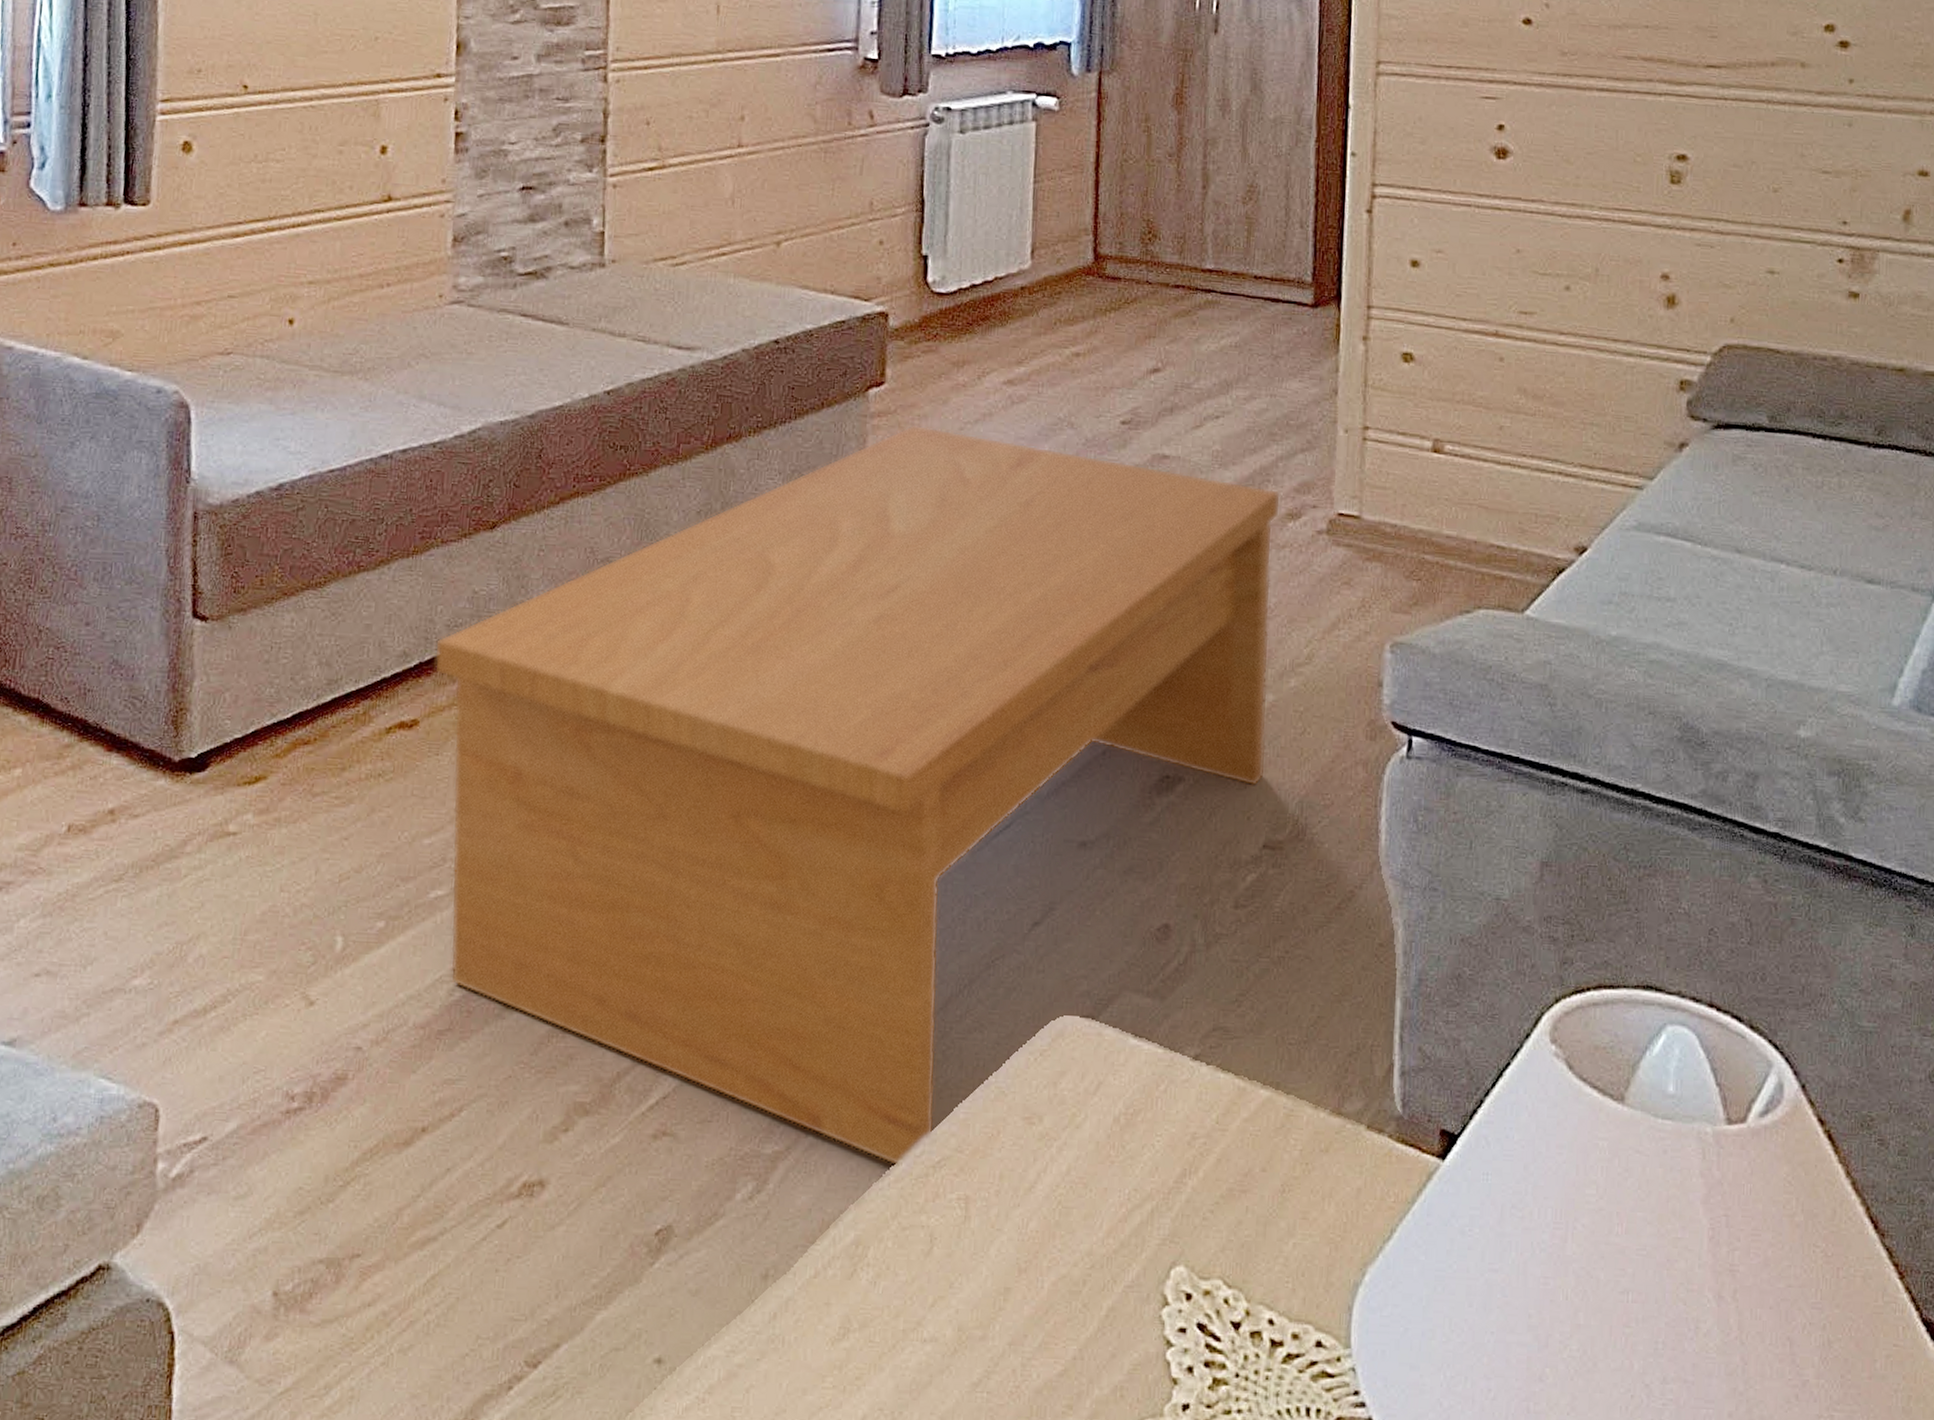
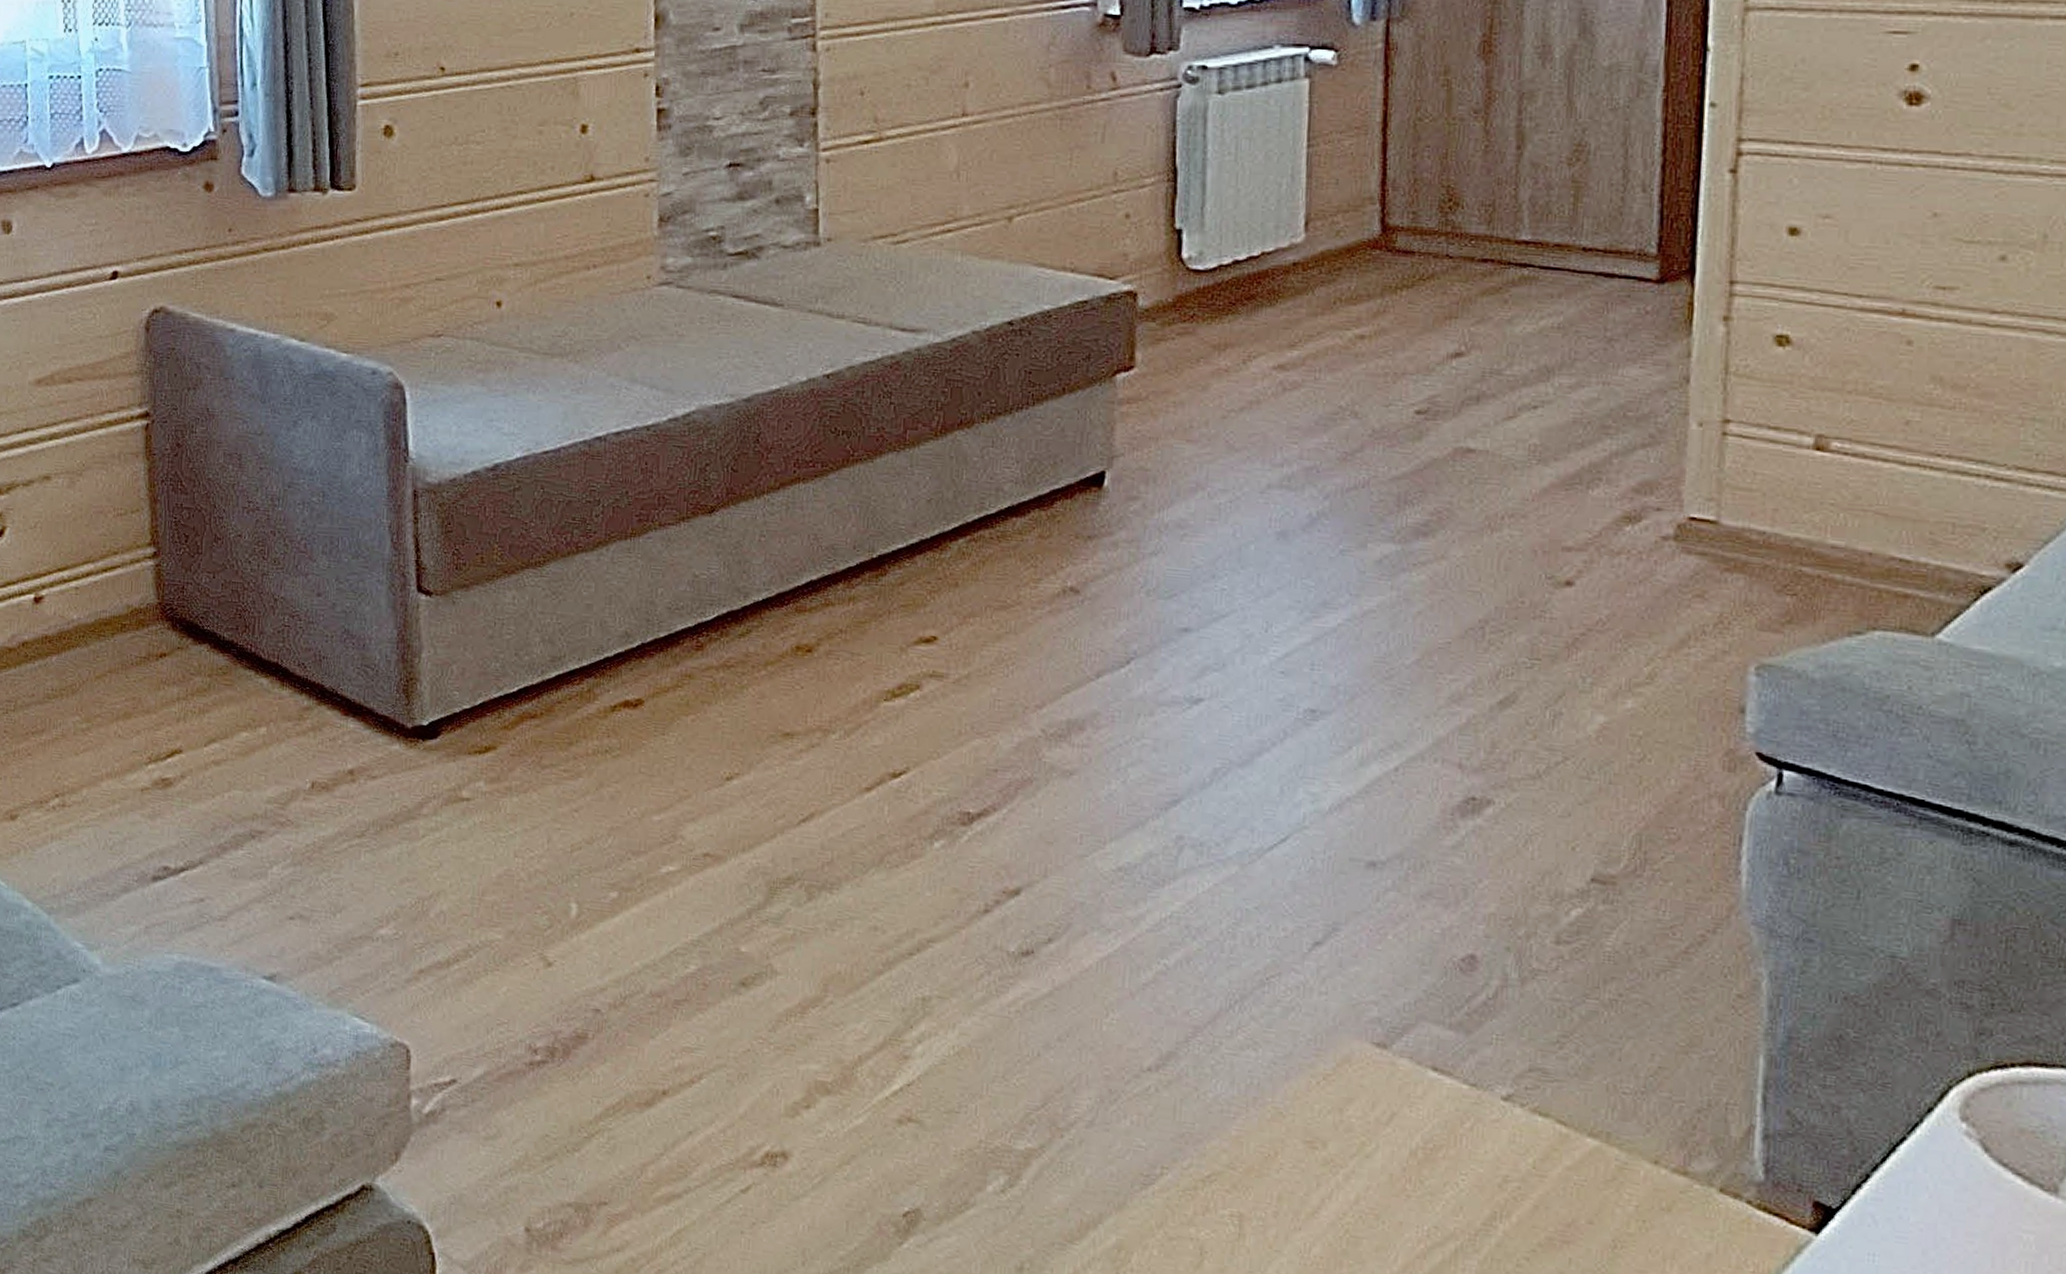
coffee table: present [434,424,1281,1166] -> none [656,412,1616,1176]

